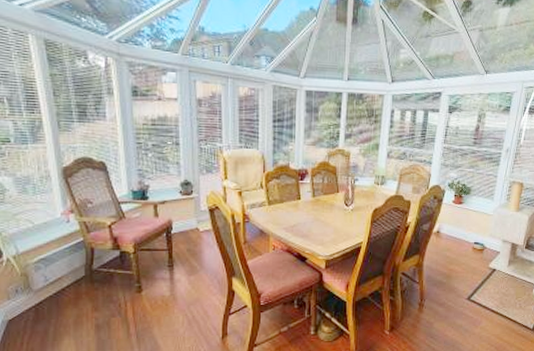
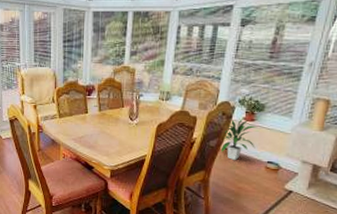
indoor plant: none [434,201,465,242] -> present [221,118,258,160]

